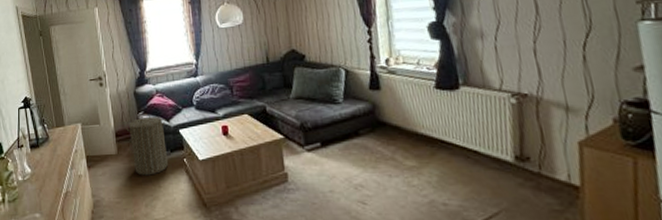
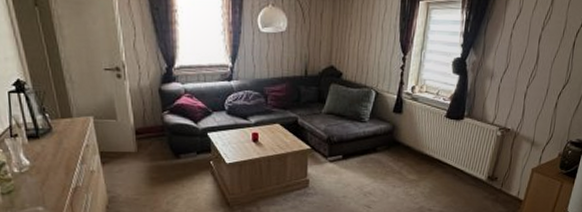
laundry hamper: present [125,113,169,176] -> none [147,113,194,175]

